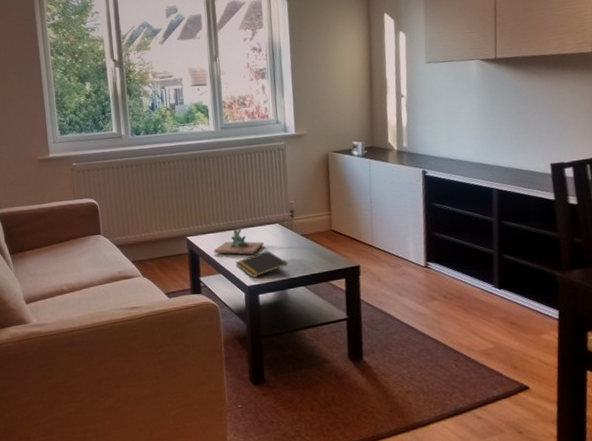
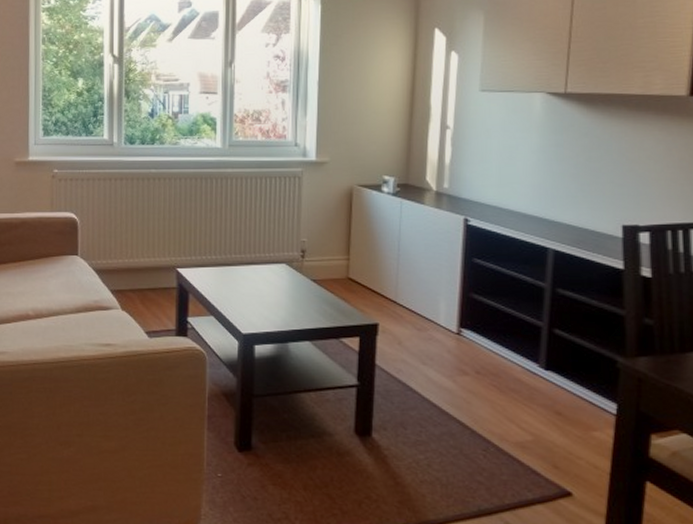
architectural model: present [213,227,264,255] -> none [207,264,266,297]
notepad: present [235,250,288,278] -> none [231,294,293,325]

